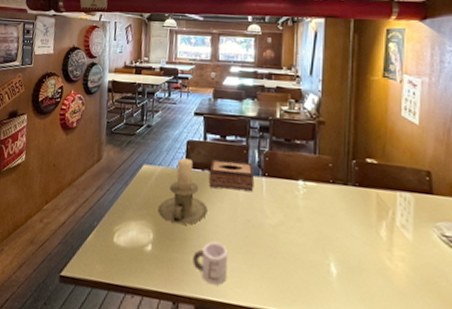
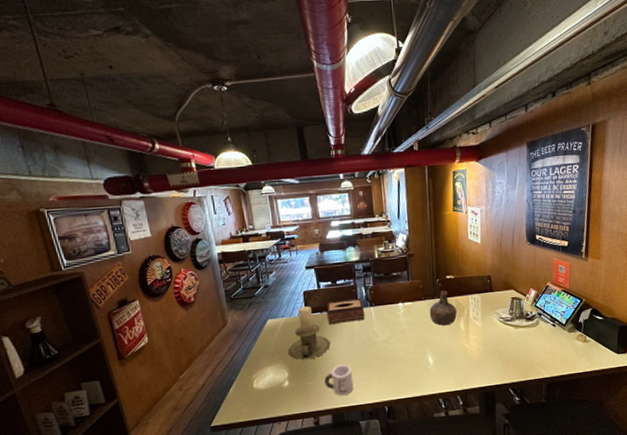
bottle: none [338,177,377,227] -> present [429,291,457,326]

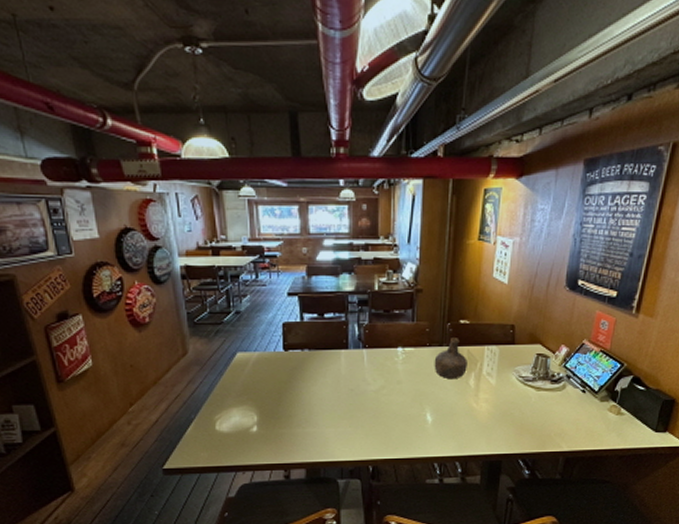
candle holder: present [288,306,330,360] -> none [259,341,310,404]
mug: present [324,364,354,396] -> none [300,414,334,449]
tissue box: present [326,297,365,325] -> none [309,336,356,366]

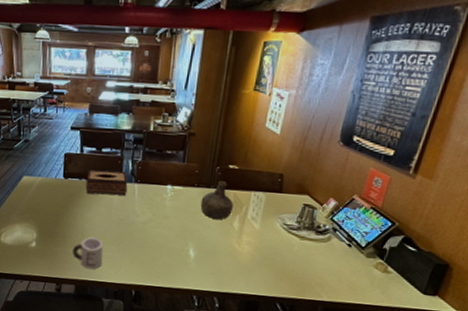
mug: none [300,414,334,449] -> present [73,237,104,270]
tissue box: none [309,336,356,366] -> present [85,169,128,197]

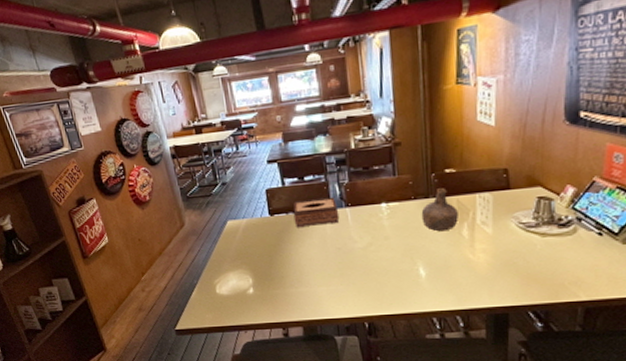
mug: present [73,237,104,270] -> none [293,273,328,307]

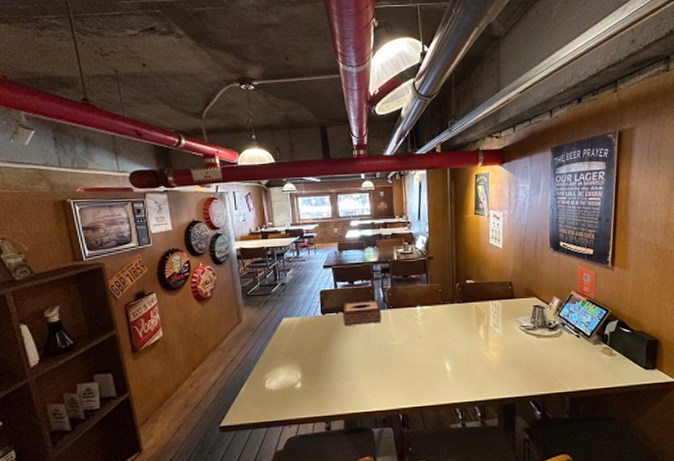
bottle: present [421,188,458,232] -> none [448,296,476,332]

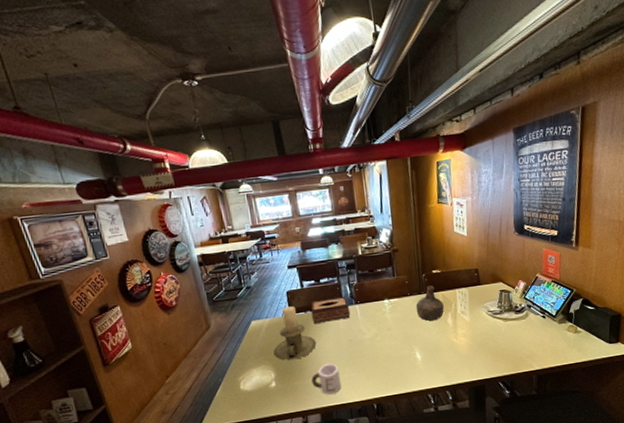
candle holder: none [302,306,345,362] -> present [273,306,316,361]
mug: none [338,368,368,401] -> present [311,363,342,395]
bottle: none [448,296,476,332] -> present [415,285,444,321]

